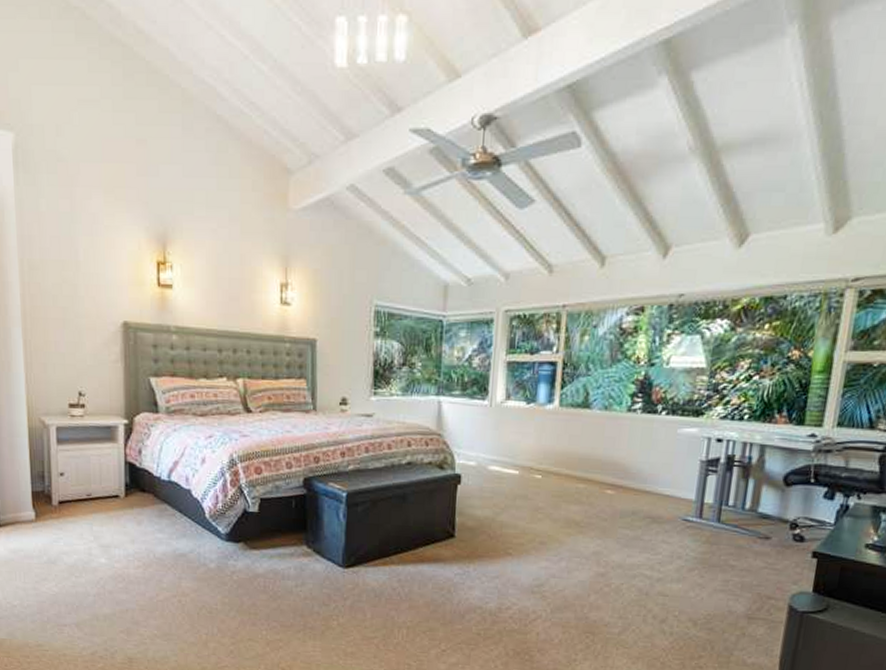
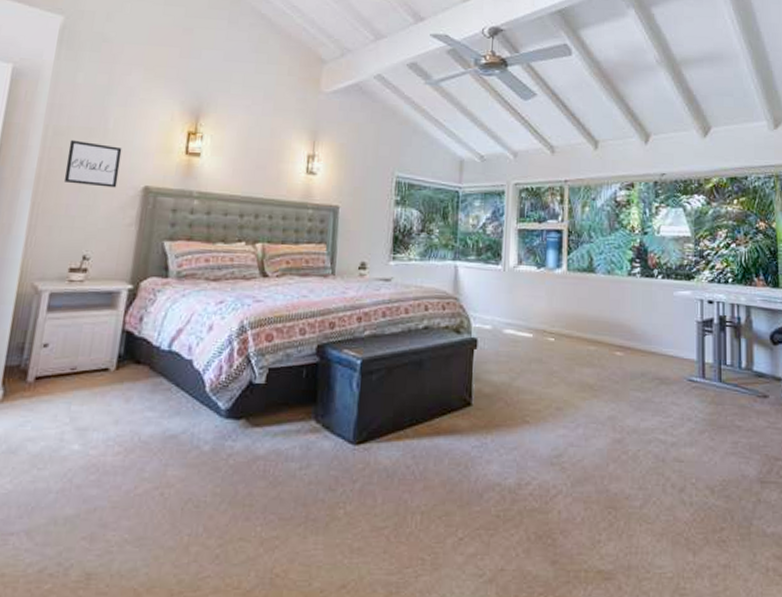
wall art: none [46,274,98,324] -> present [63,139,122,188]

